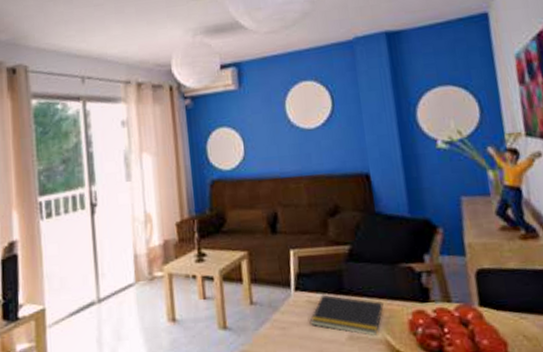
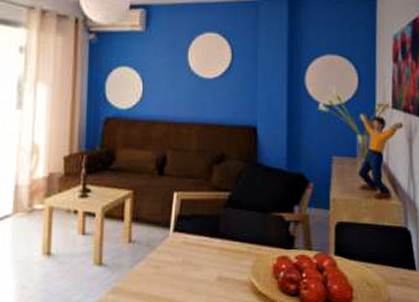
notepad: present [310,294,384,337] -> none [185,236,253,279]

